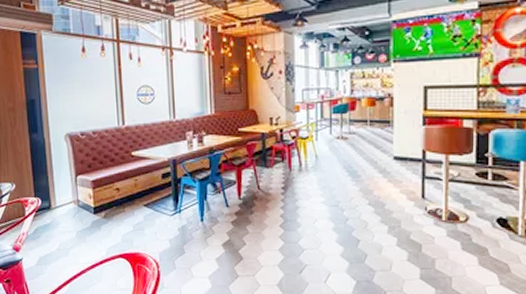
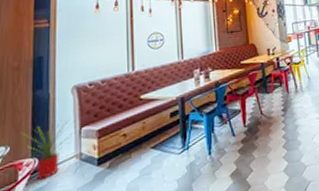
house plant: none [23,162,69,218] -> present [20,117,73,180]

